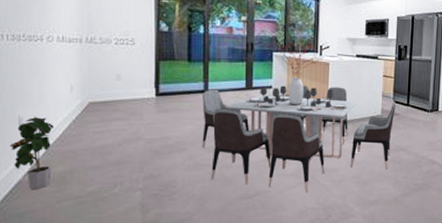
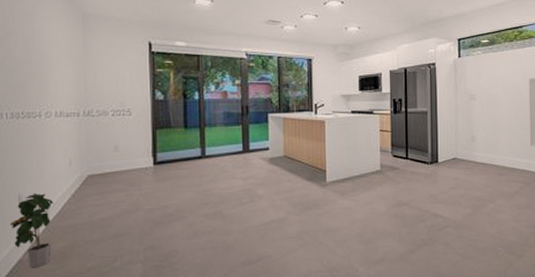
dining table: present [202,28,396,194] -> none [200,88,395,256]

